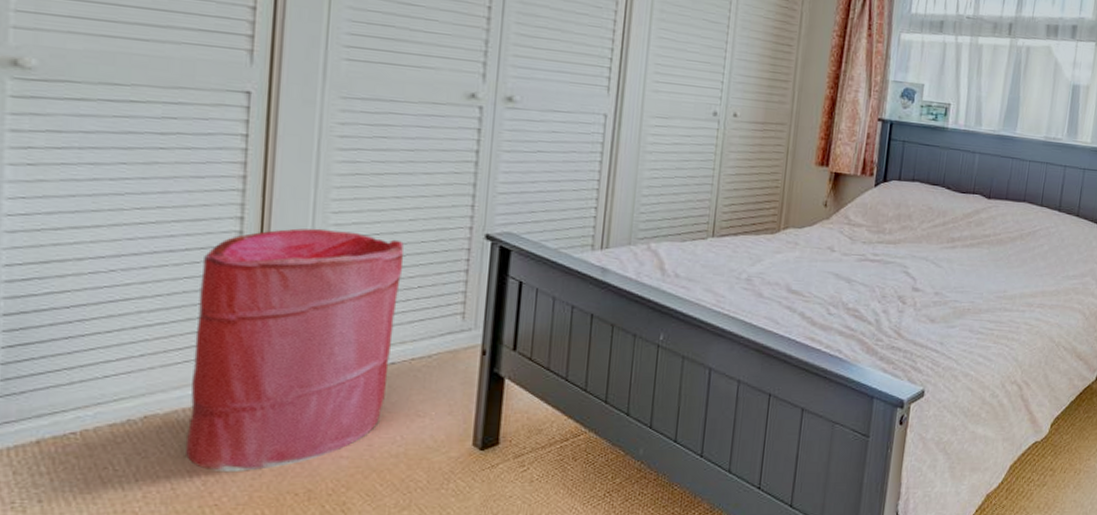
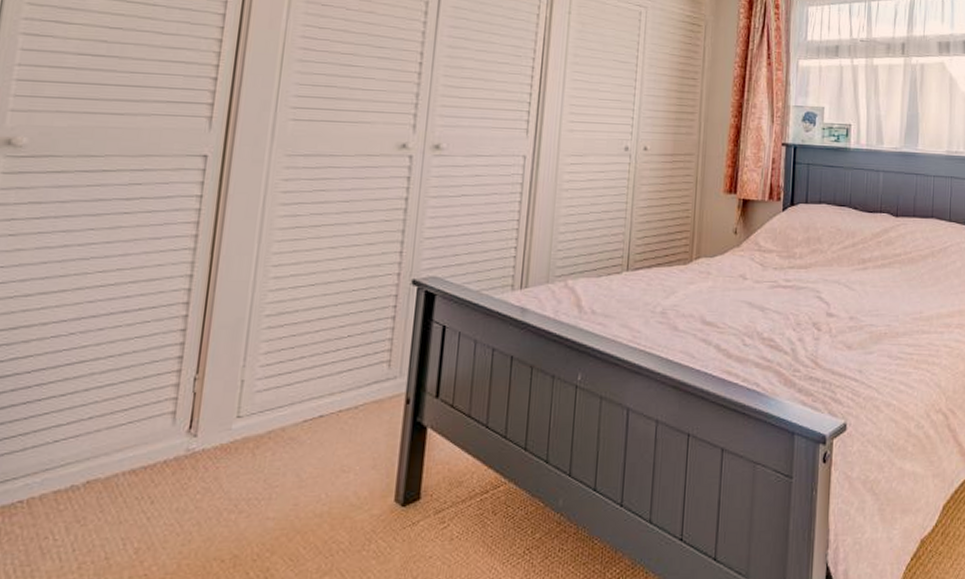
laundry hamper: present [185,228,404,473] -> none [121,282,336,539]

